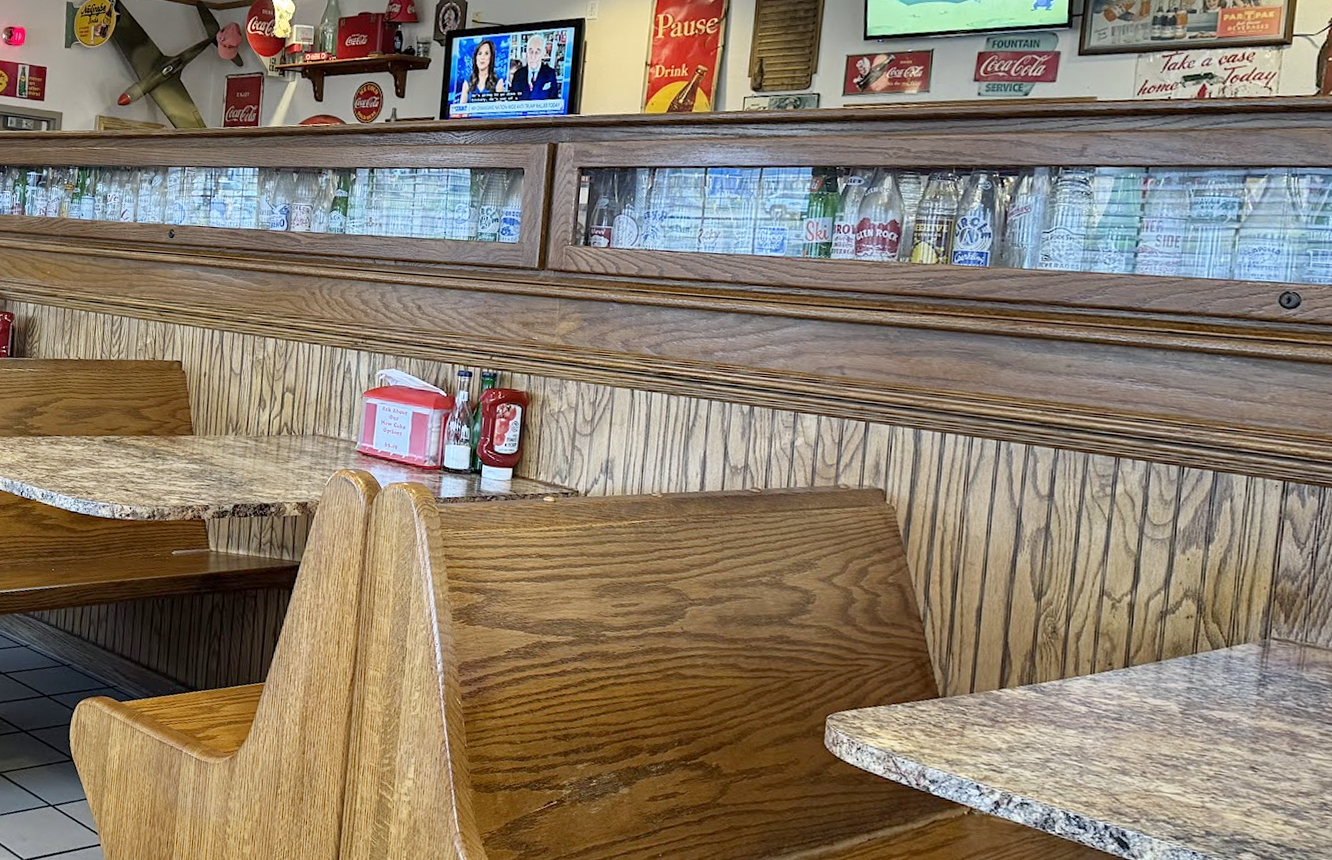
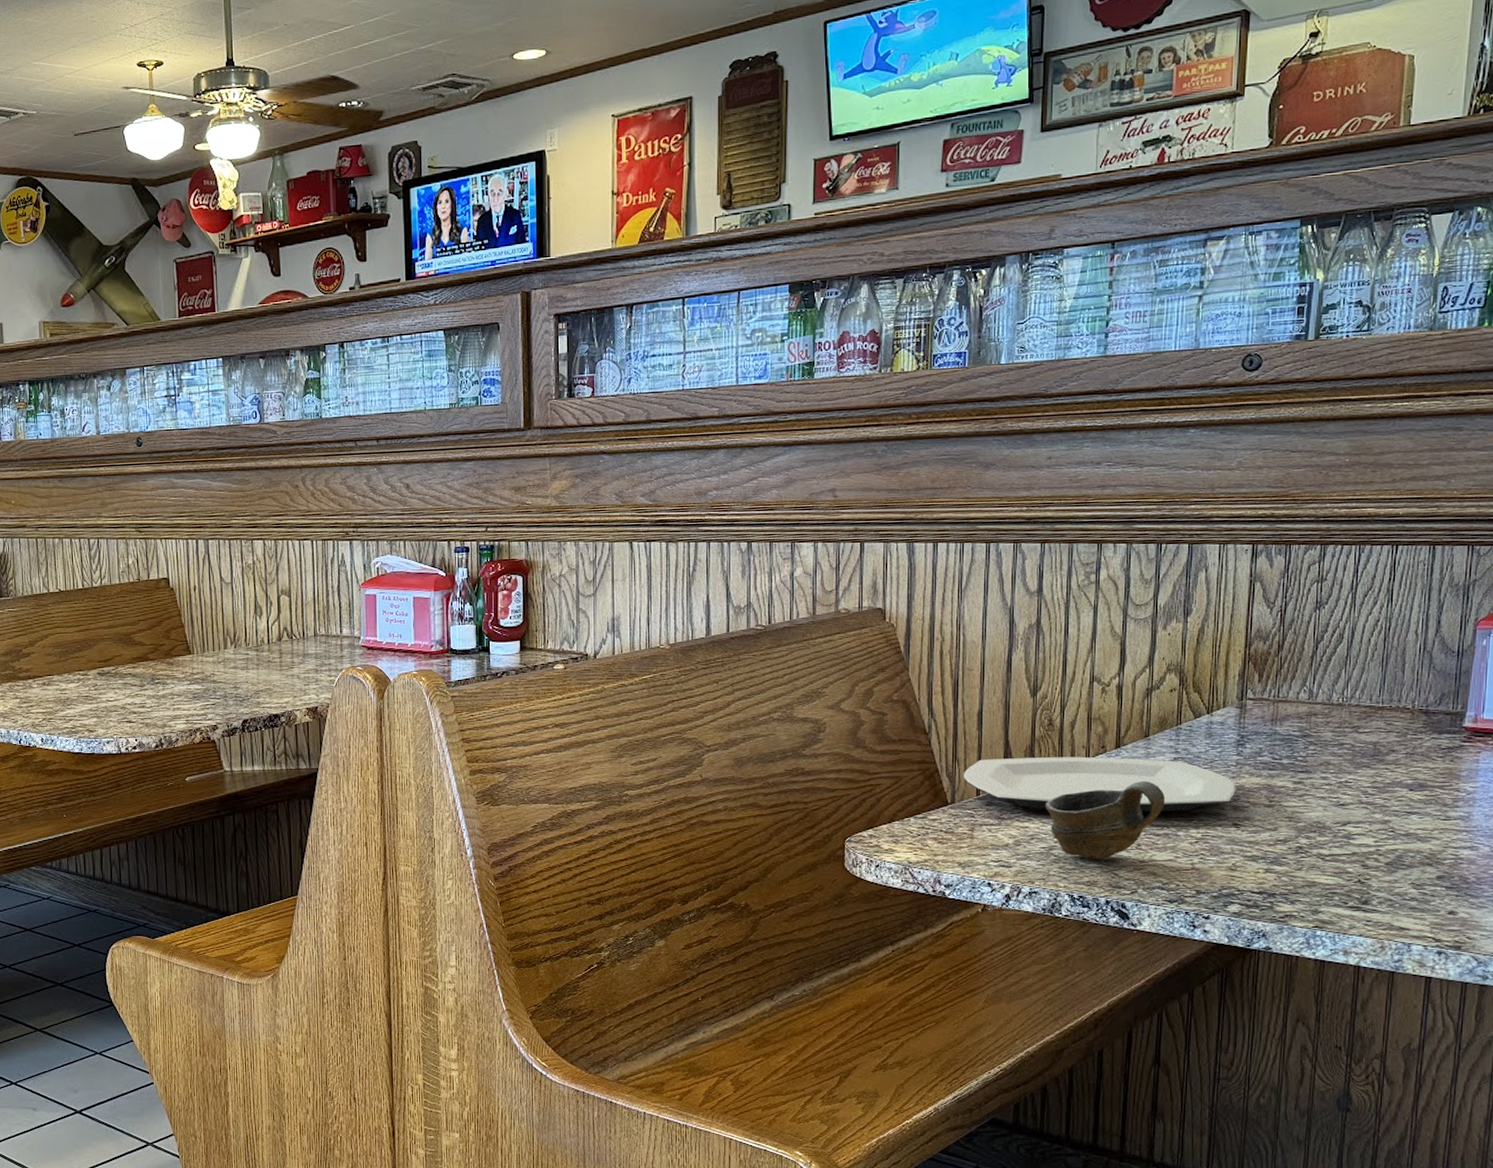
plate: none [957,656,1255,745] -> present [964,756,1236,812]
cup: none [1044,705,1176,780] -> present [1046,780,1166,858]

